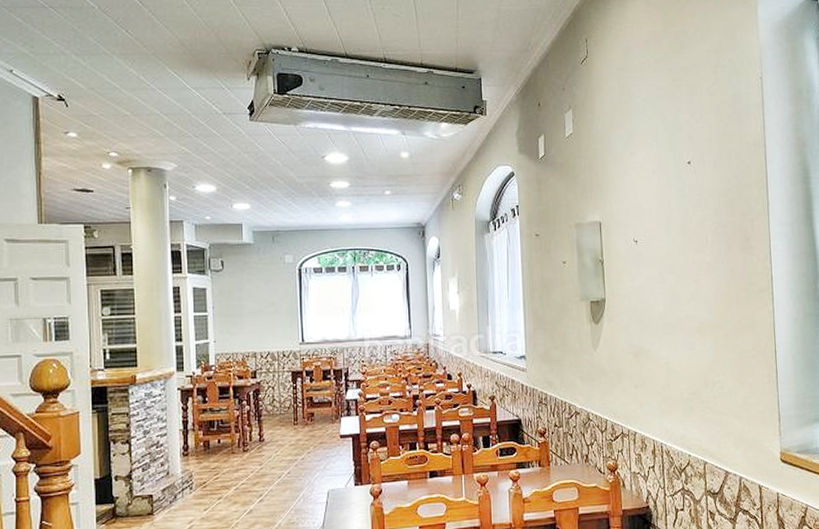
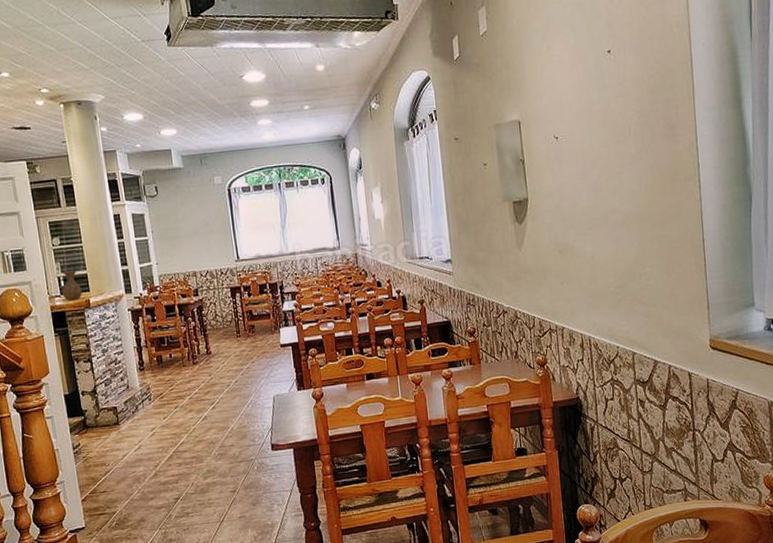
vase: none [106,342,129,376] -> present [62,270,82,301]

